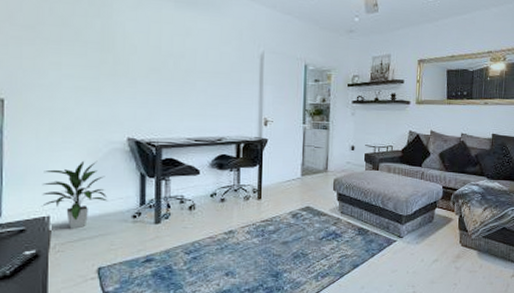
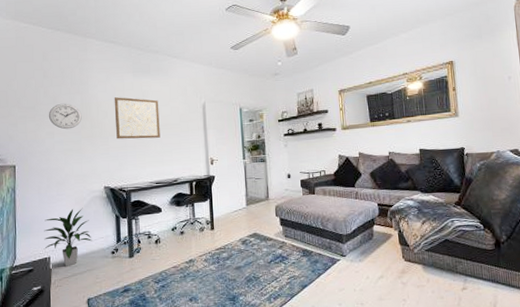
wall clock: none [54,27,102,62] -> present [48,103,82,130]
wall art: none [147,30,206,87] -> present [114,97,160,140]

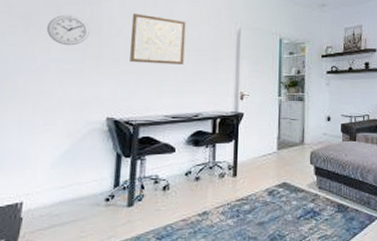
indoor plant: present [43,208,92,267] -> none [15,142,82,215]

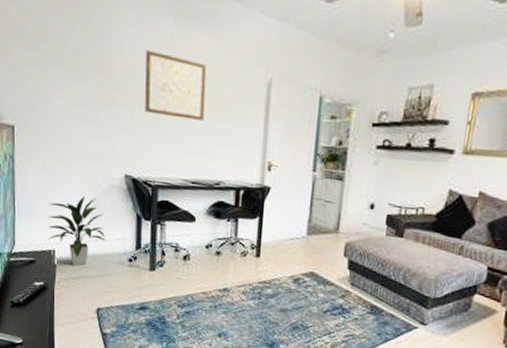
indoor plant: none [15,142,82,215] -> present [47,195,106,266]
wall clock: present [46,14,90,46] -> none [56,47,101,88]

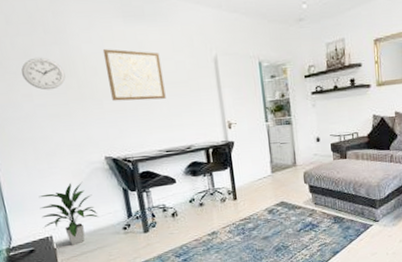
wall clock: none [56,47,101,88] -> present [21,57,66,90]

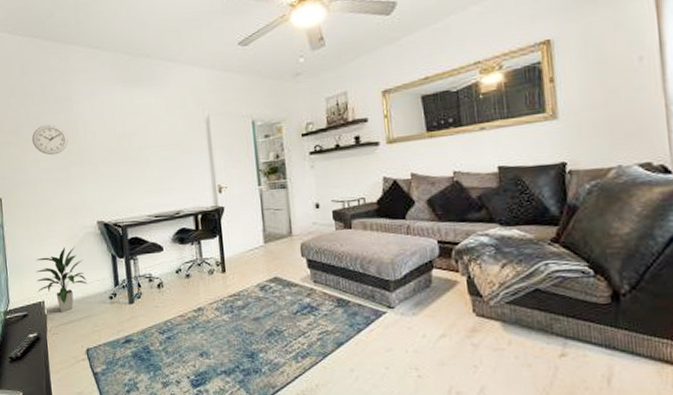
wall art: present [102,49,166,102] -> none [102,114,158,165]

